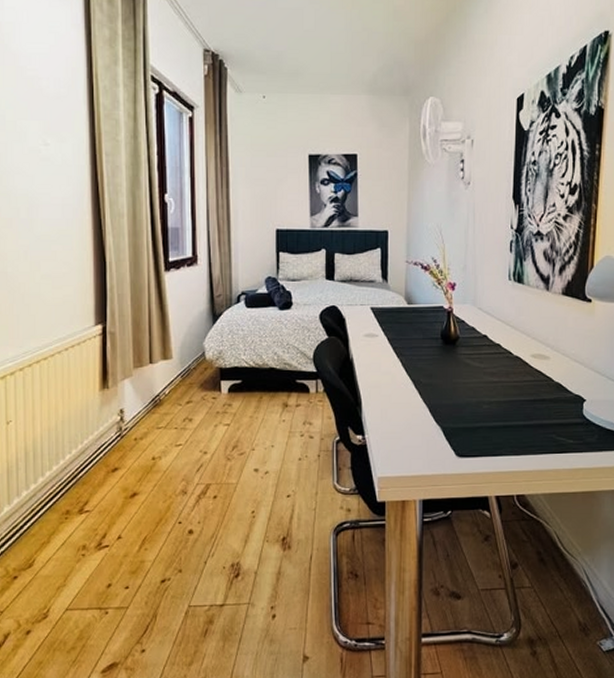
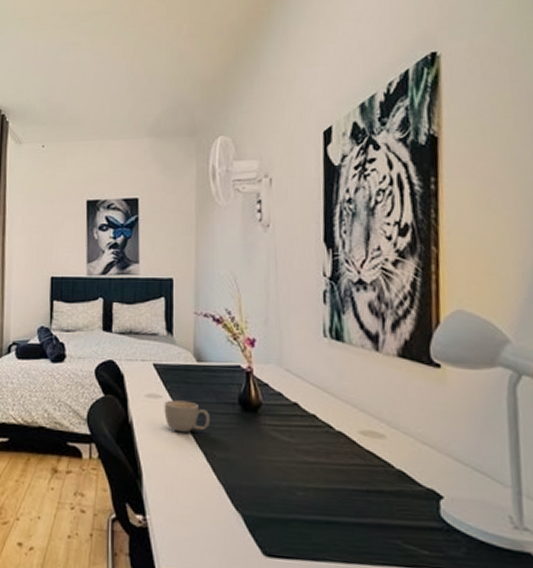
mug: none [380,338,417,365] -> present [164,400,209,433]

